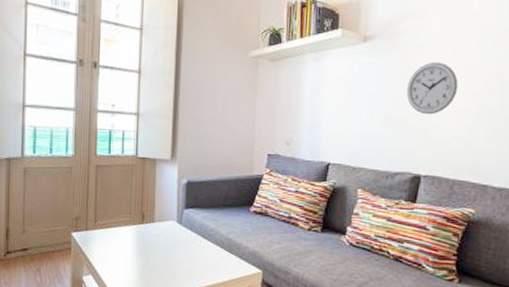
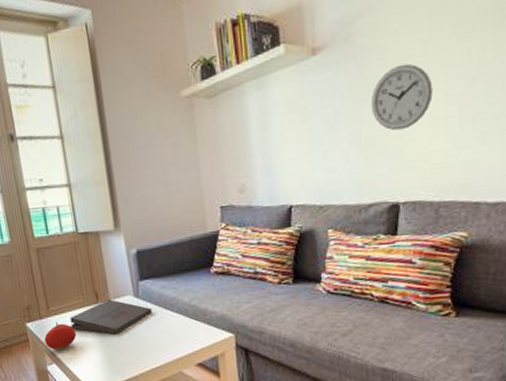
fruit: none [86,236,117,262] -> present [44,322,77,350]
pizza box: none [114,221,191,255] -> present [70,299,153,335]

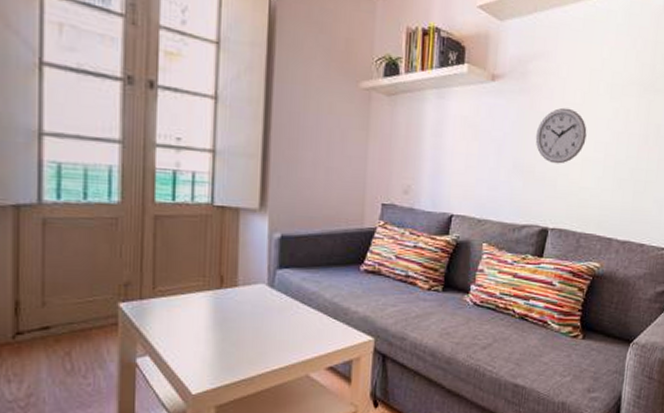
fruit: present [44,322,77,350] -> none [140,305,186,339]
pizza box: present [70,299,153,335] -> none [181,285,286,326]

